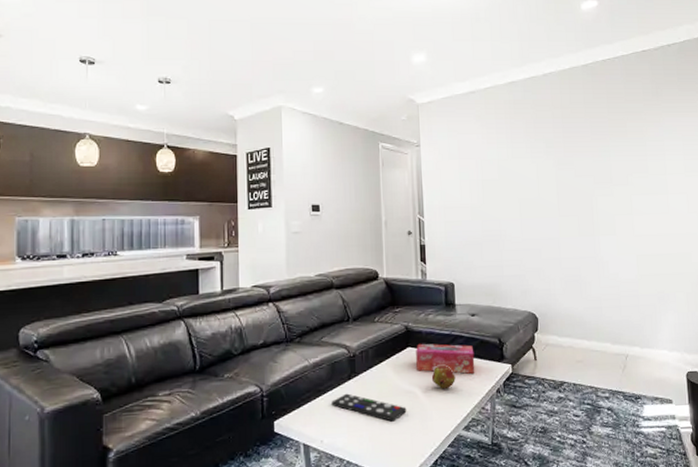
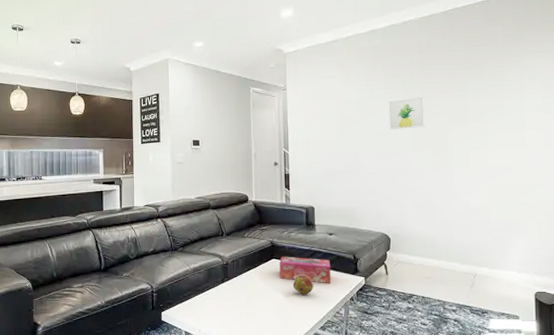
remote control: present [331,393,407,422] -> none [208,294,271,319]
wall art: none [531,157,570,193] -> present [388,96,425,129]

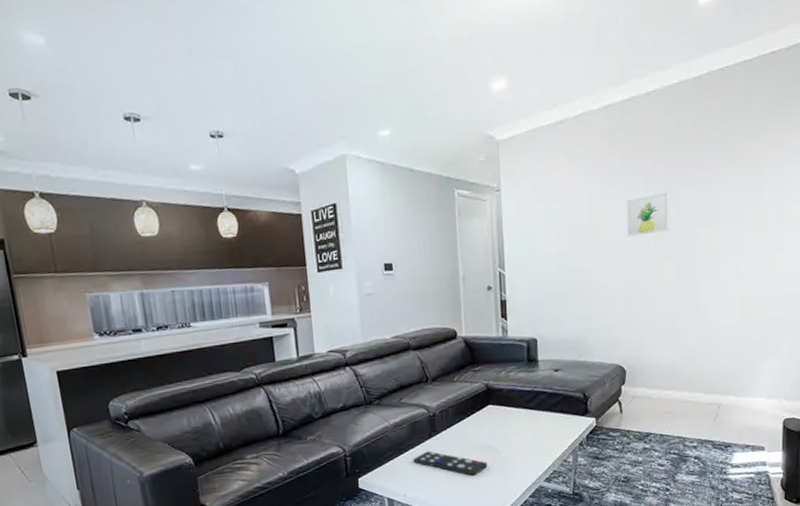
remote control: none [208,294,271,319] -> present [413,451,488,476]
tissue box: present [279,256,332,283] -> none [497,400,558,429]
fruit: present [292,275,314,295] -> none [512,421,537,445]

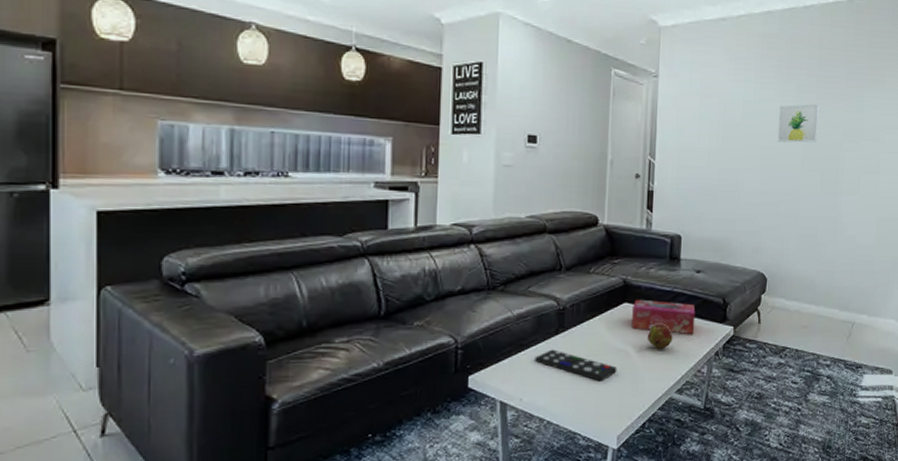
tissue box: none [497,400,558,429] -> present [632,299,696,334]
fruit: none [512,421,537,445] -> present [647,324,673,350]

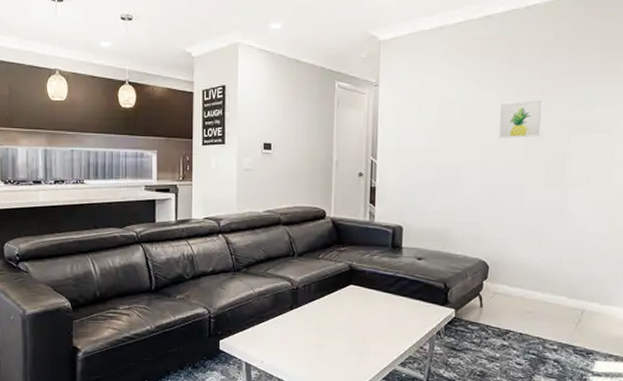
remote control: present [535,349,617,381] -> none [273,322,345,351]
tissue box: present [632,299,696,334] -> none [357,282,417,314]
fruit: present [647,324,673,350] -> none [371,305,396,327]

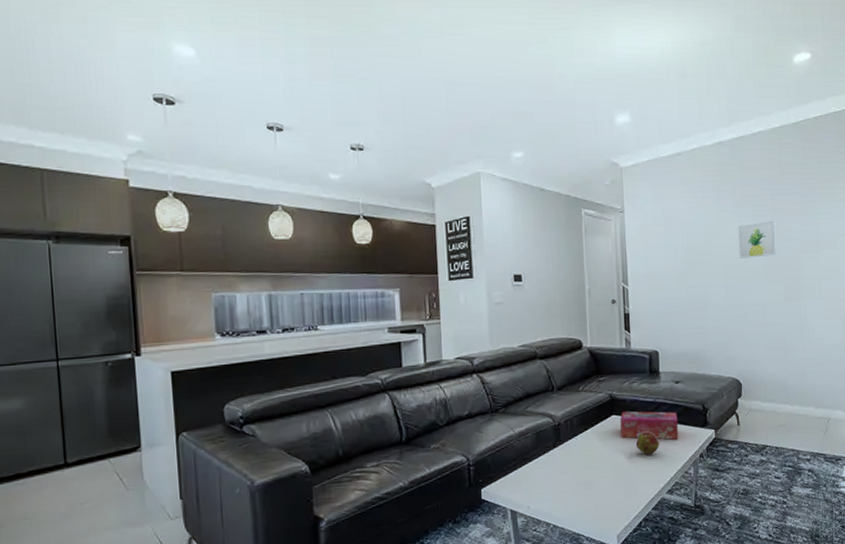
tissue box: none [357,282,417,314] -> present [620,411,679,440]
fruit: none [371,305,396,327] -> present [635,432,659,456]

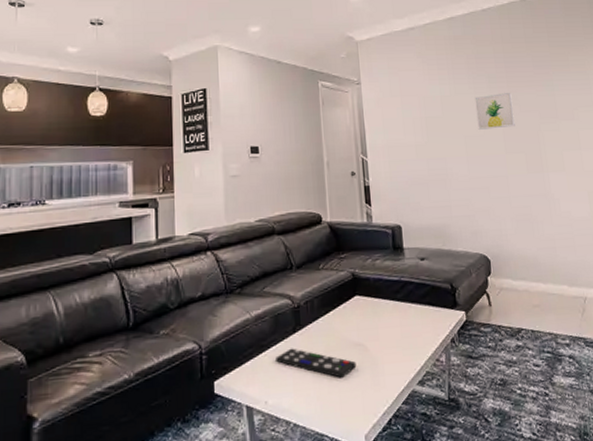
remote control: none [537,461,612,487] -> present [276,348,357,378]
tissue box: present [620,411,679,440] -> none [364,291,428,323]
fruit: present [635,432,659,456] -> none [381,314,407,341]

